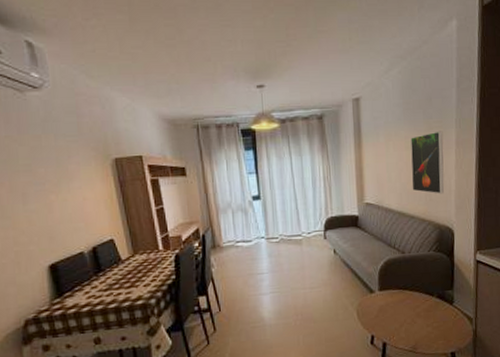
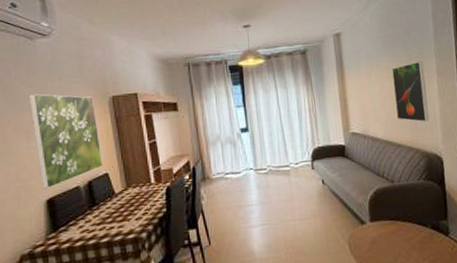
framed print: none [22,153,107,255] -> present [28,94,103,190]

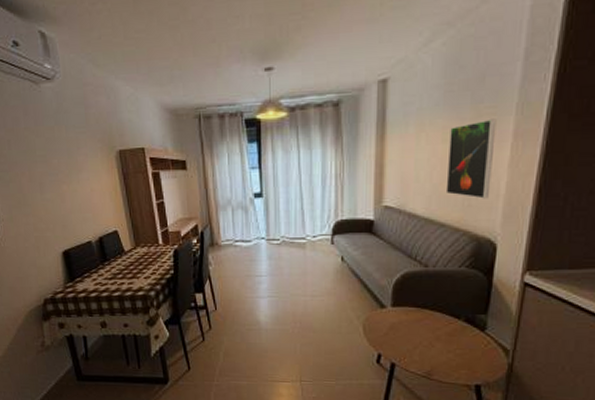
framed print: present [28,94,103,190] -> none [38,144,112,242]

